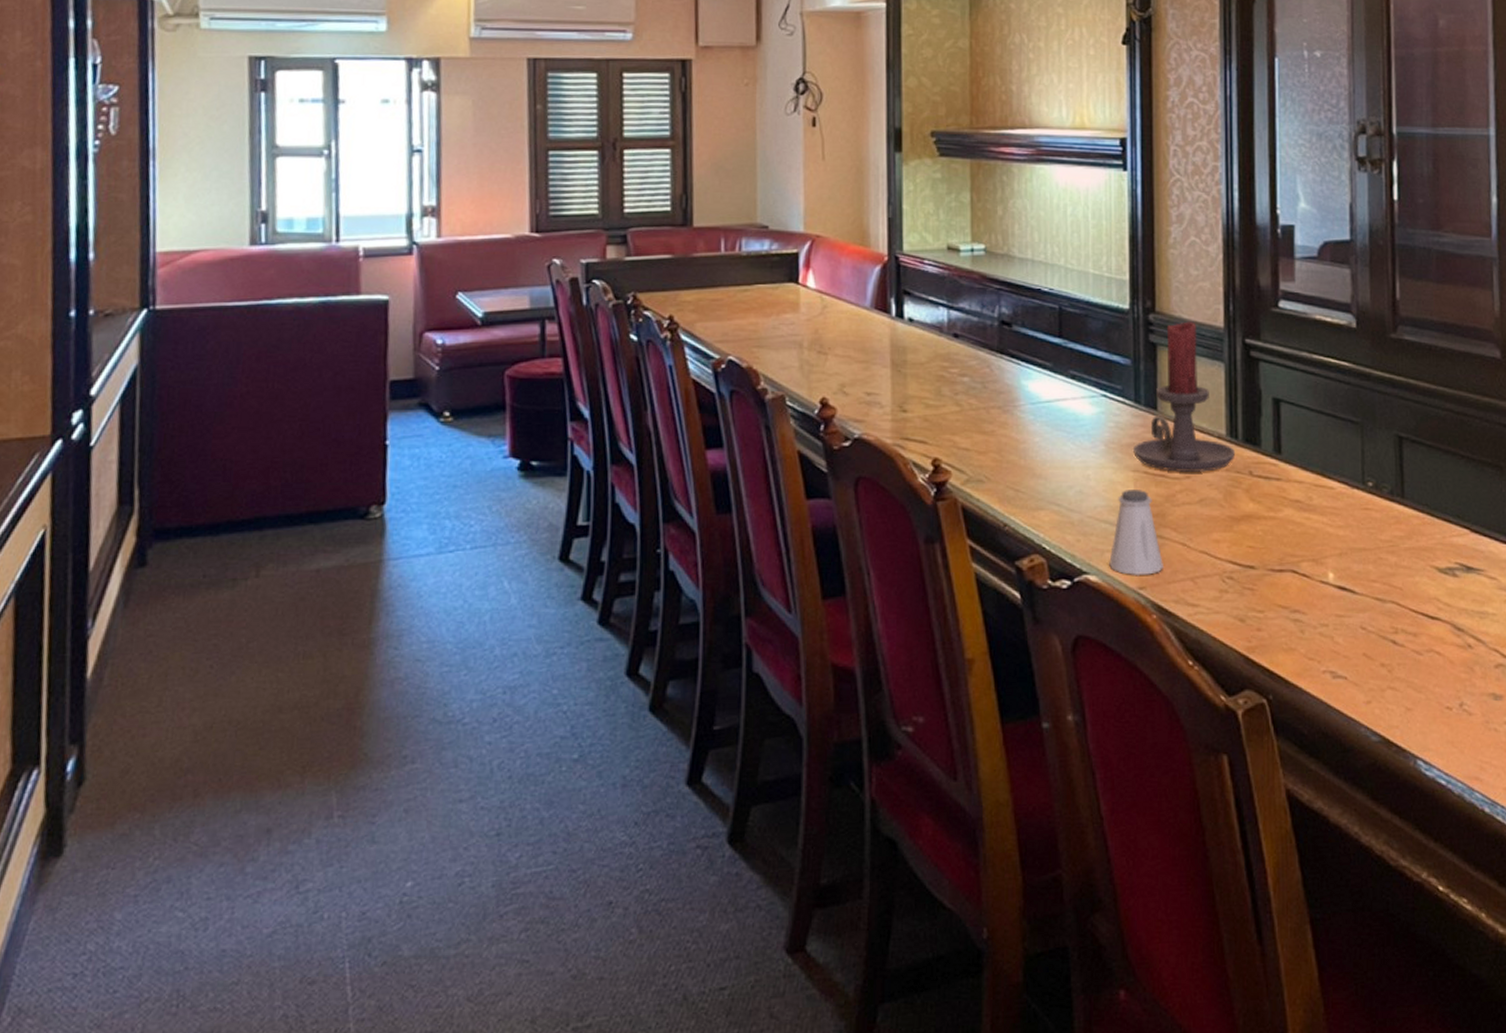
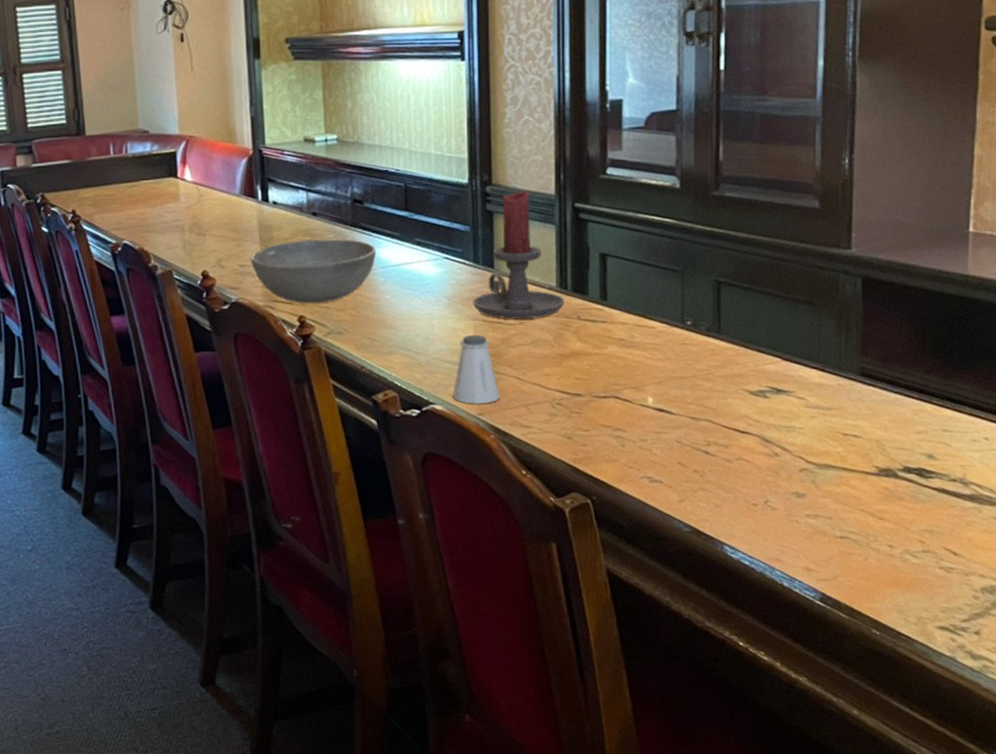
bowl: none [878,366,1026,444] -> present [250,239,377,304]

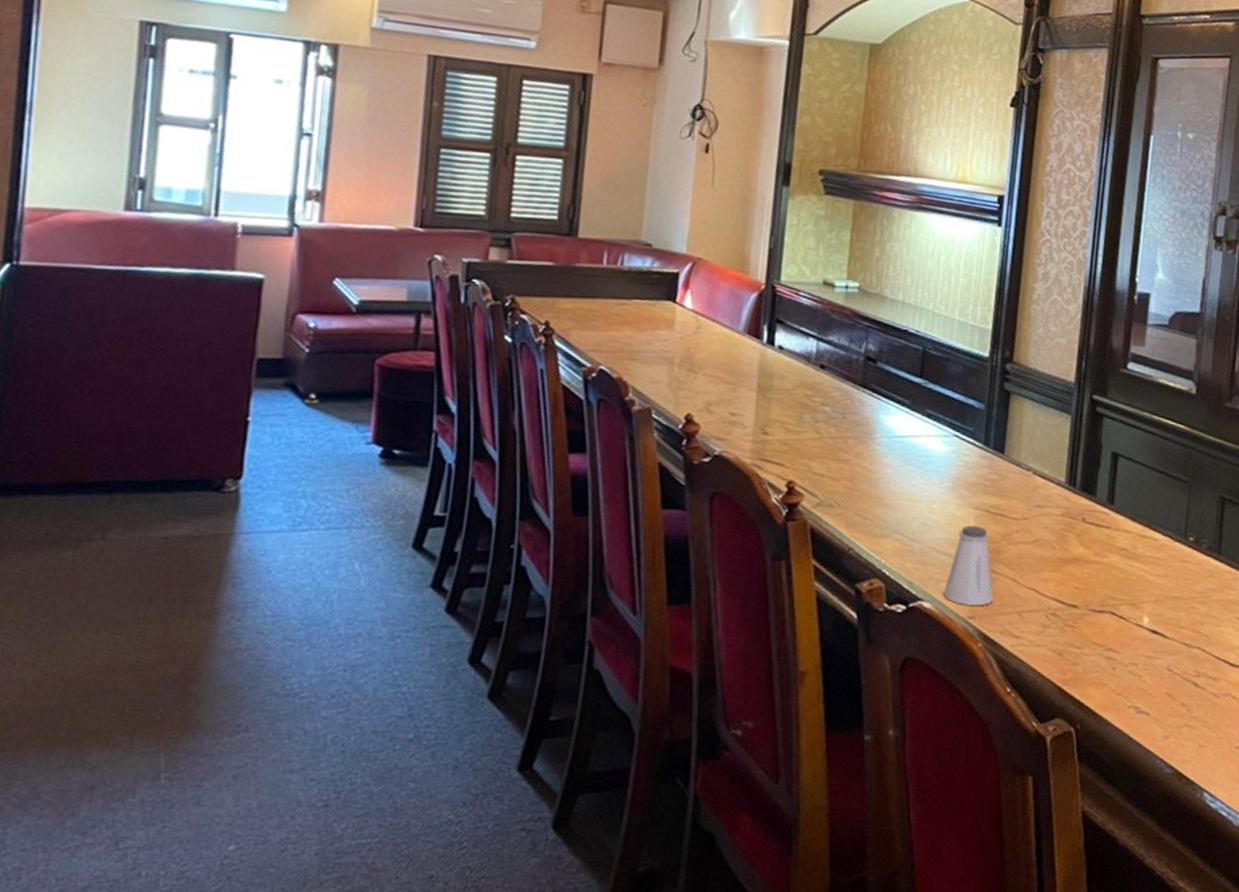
bowl: present [250,239,377,304] -> none [743,394,884,469]
candle holder: present [473,191,565,319] -> none [977,374,1072,515]

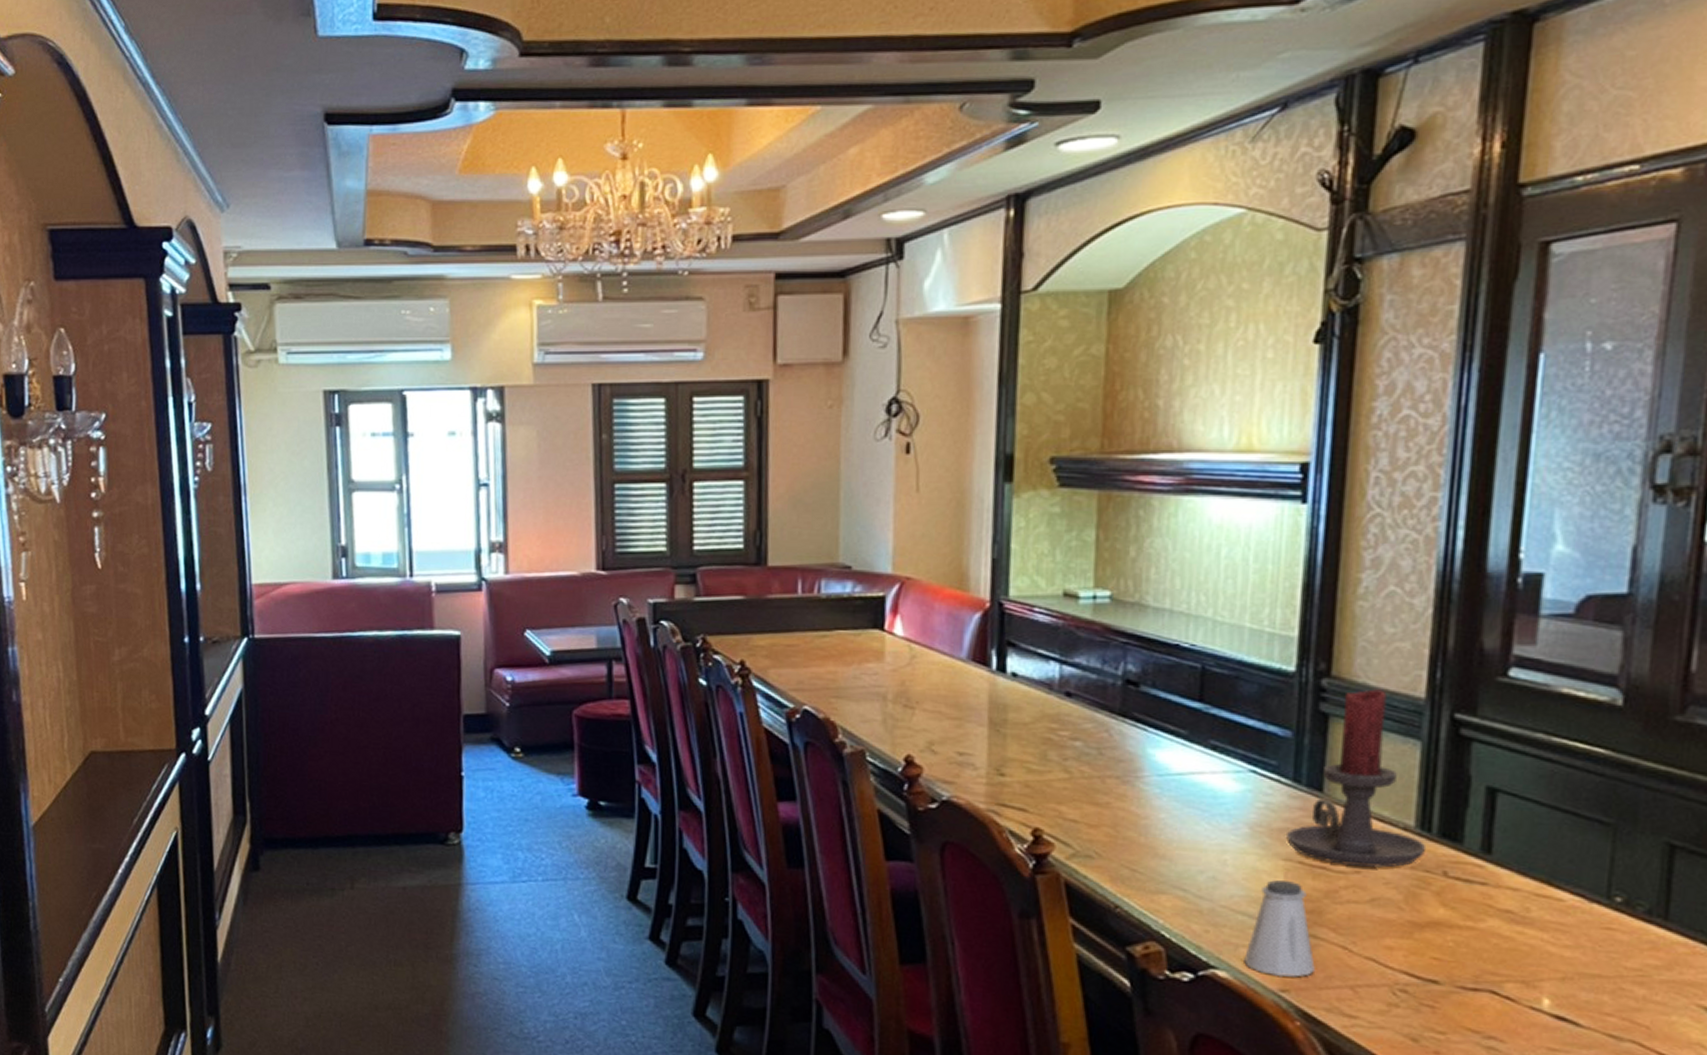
candle holder: none [977,374,1072,515] -> present [1286,689,1427,868]

